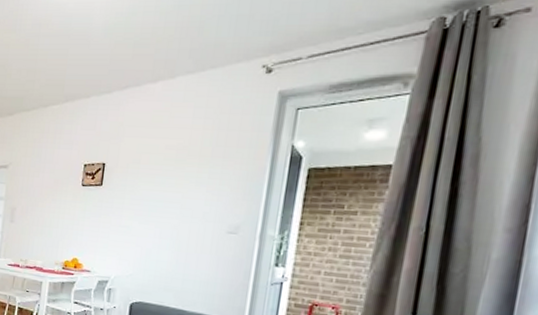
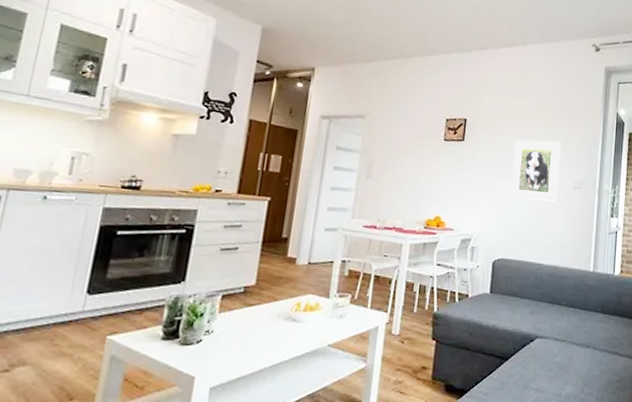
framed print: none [151,182,214,248] -> present [511,140,561,202]

